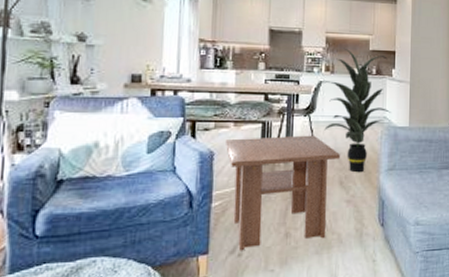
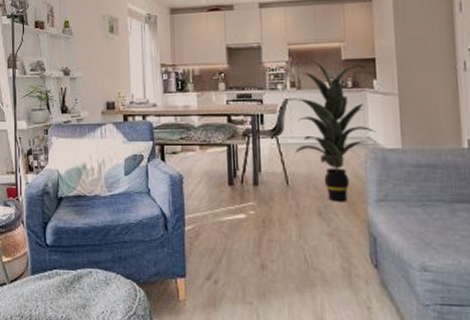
coffee table: present [226,135,340,251] -> none [193,158,316,278]

